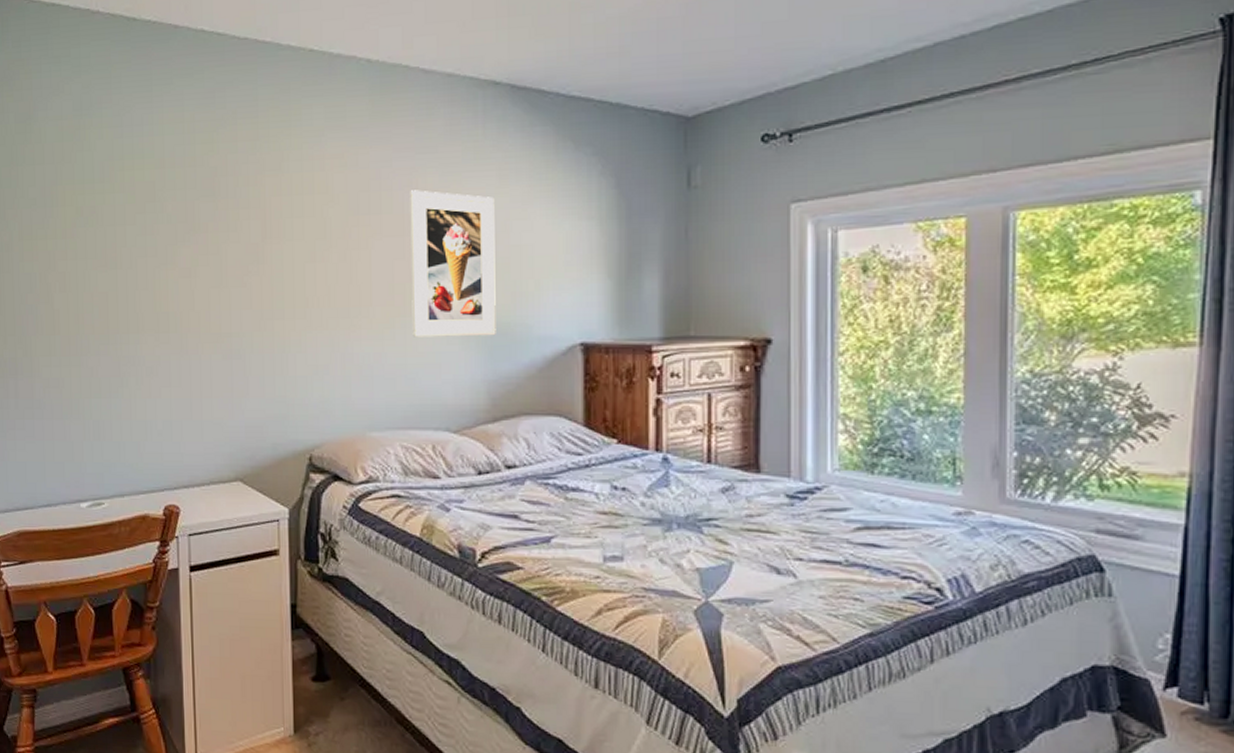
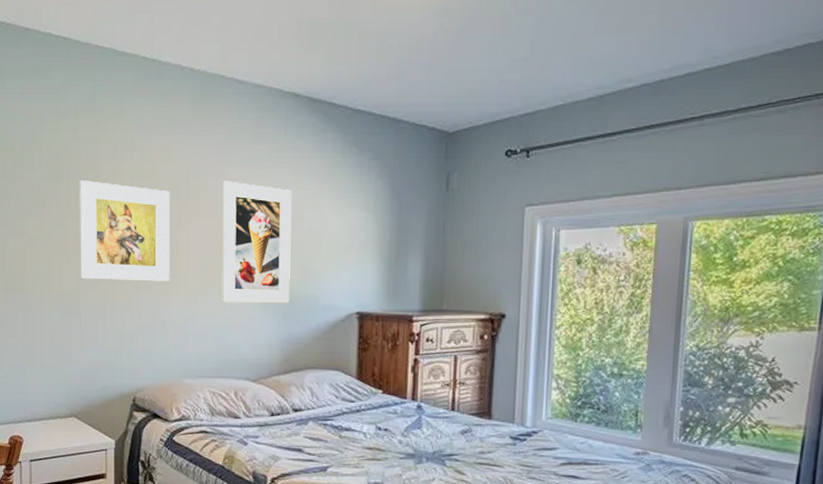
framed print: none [239,198,350,316] -> present [79,180,171,282]

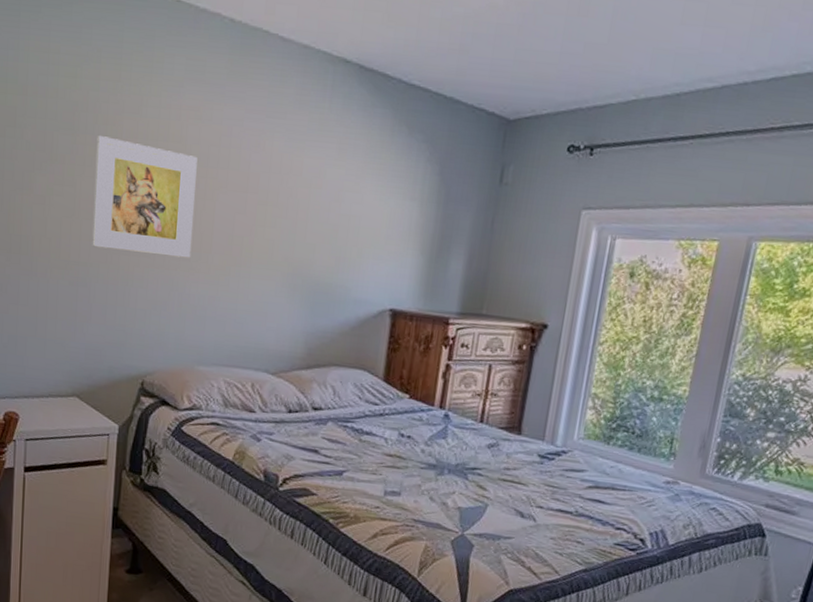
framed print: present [221,181,292,304] -> none [245,151,332,294]

